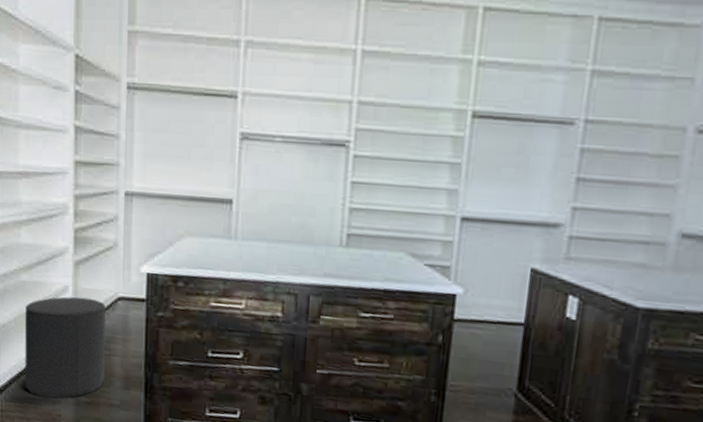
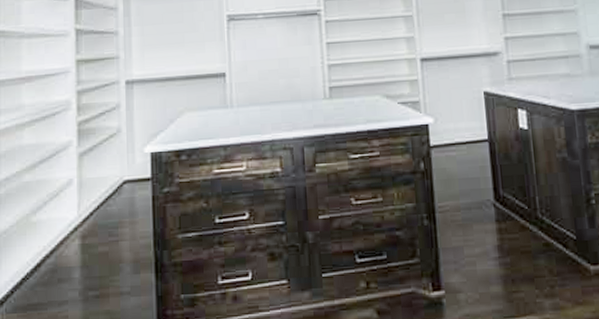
stool: present [24,296,105,399] -> none [27,186,113,300]

